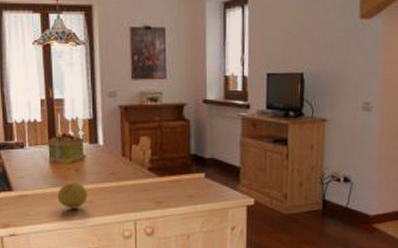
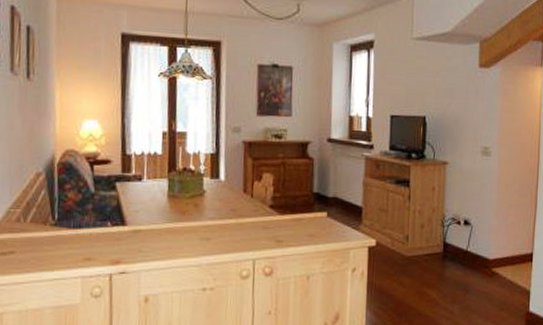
fruit: present [57,183,88,209] -> none [173,218,206,246]

